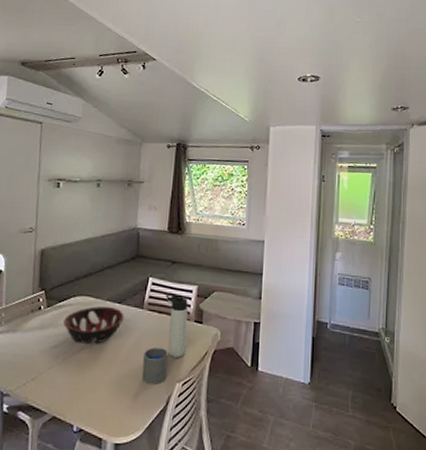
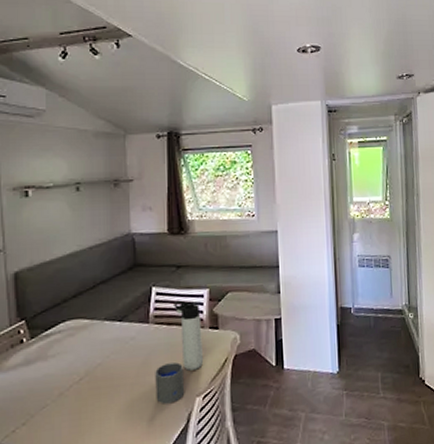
decorative bowl: present [63,306,124,344] -> none [54,326,128,373]

